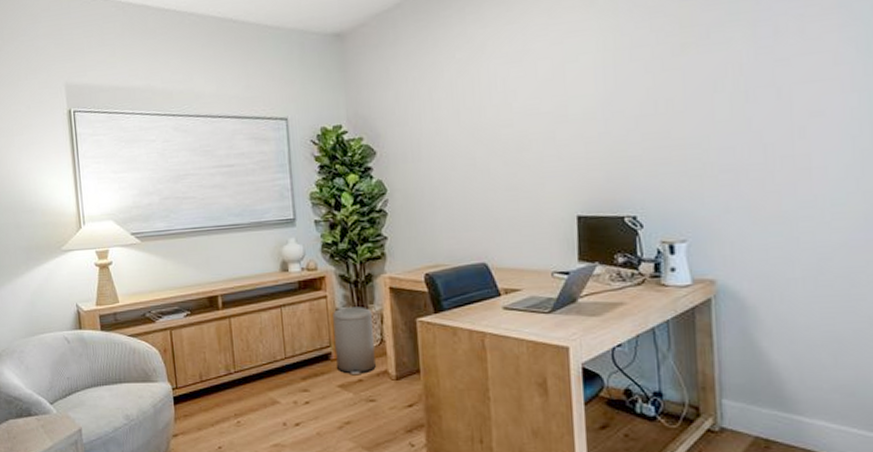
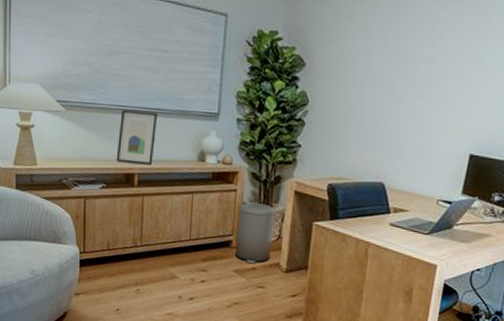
picture frame: none [196,229,235,286] -> present [116,110,158,166]

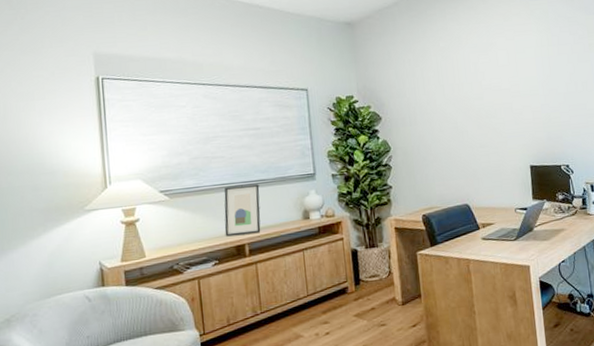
pedal bin: present [235,202,275,264] -> none [348,245,385,305]

